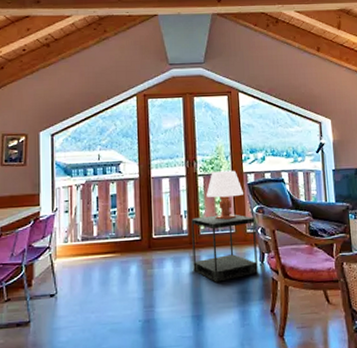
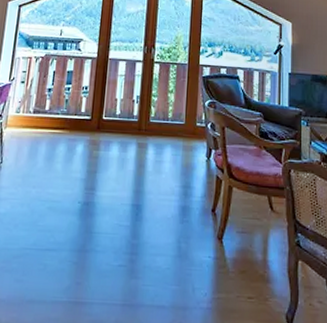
side table: present [191,214,258,282] -> none [139,104,206,173]
table lamp: present [206,170,243,220] -> none [161,60,197,110]

